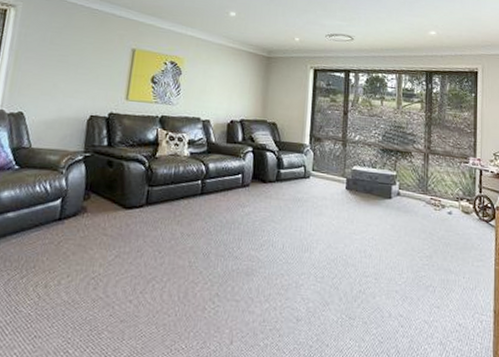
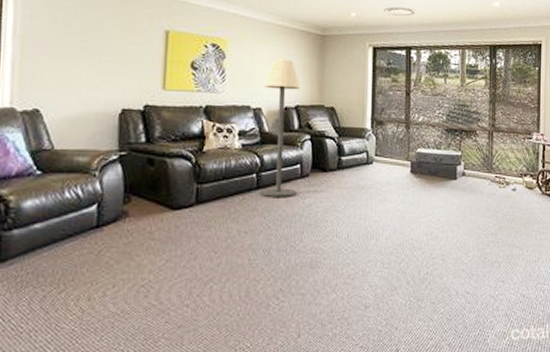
floor lamp: none [204,76,246,205] -> present [260,59,301,197]

